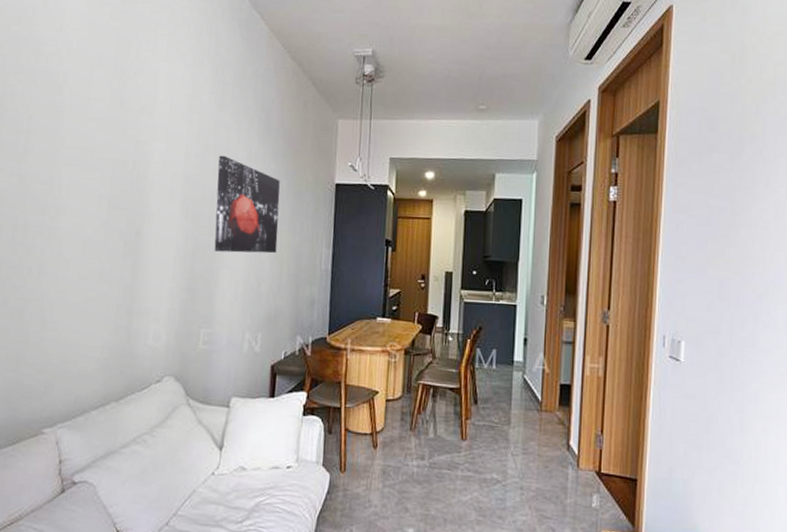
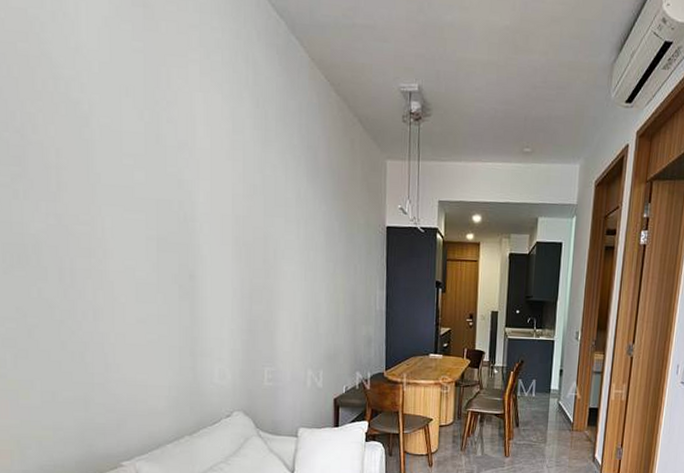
wall art: present [214,155,280,254] -> none [267,196,333,295]

